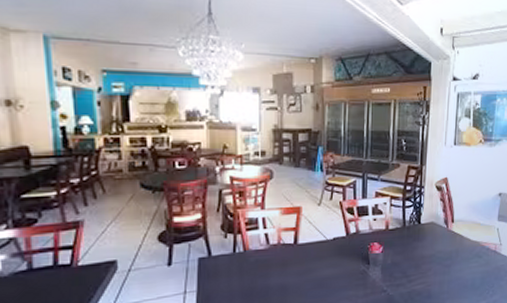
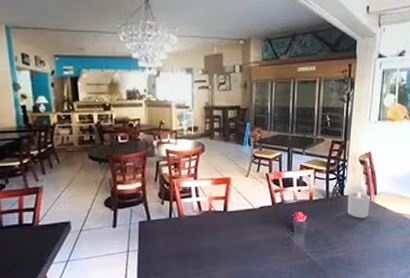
candle: none [425,219,448,248] -> present [348,191,370,218]

